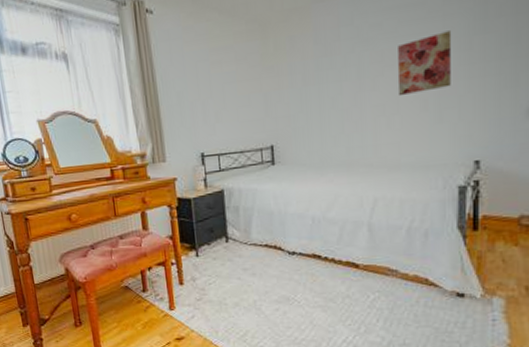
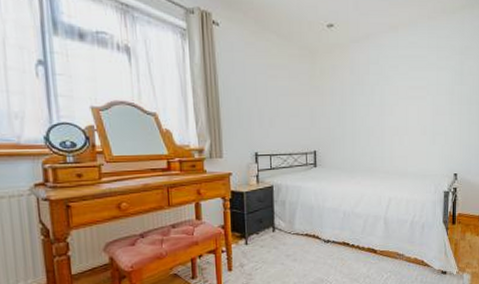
wall art: present [397,31,452,97] -> none [407,79,442,122]

